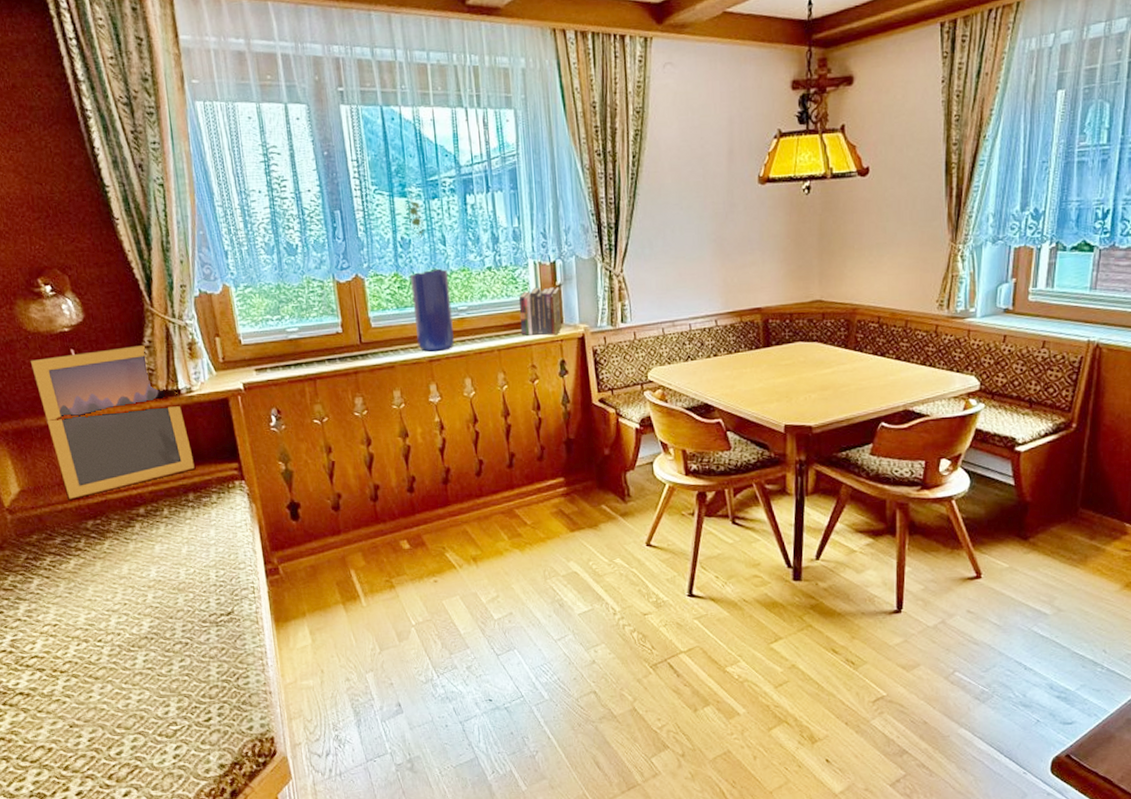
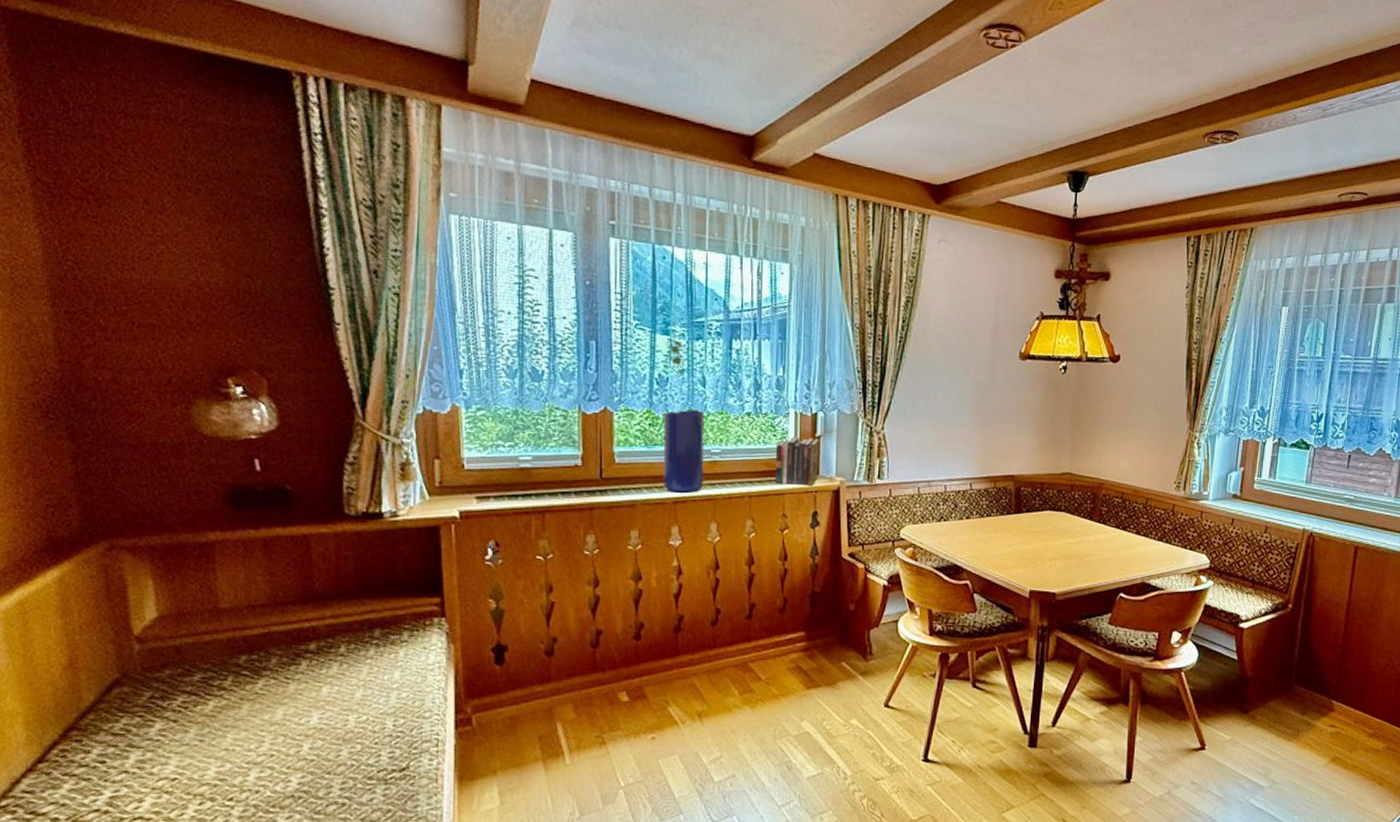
picture frame: present [30,344,196,500] -> none [200,460,388,630]

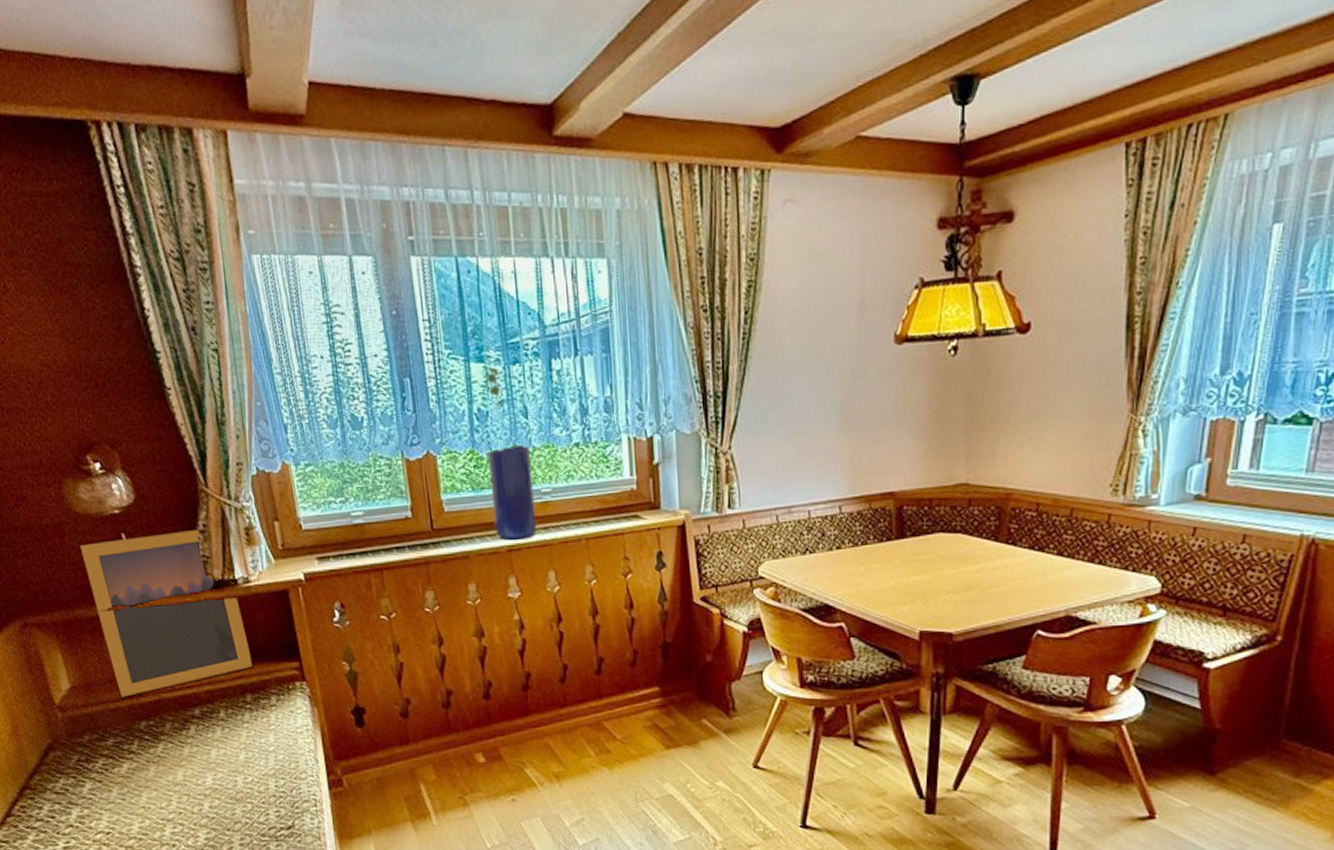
picture frame: none [200,460,388,630] -> present [79,528,254,699]
books: present [775,436,819,486] -> none [610,466,660,523]

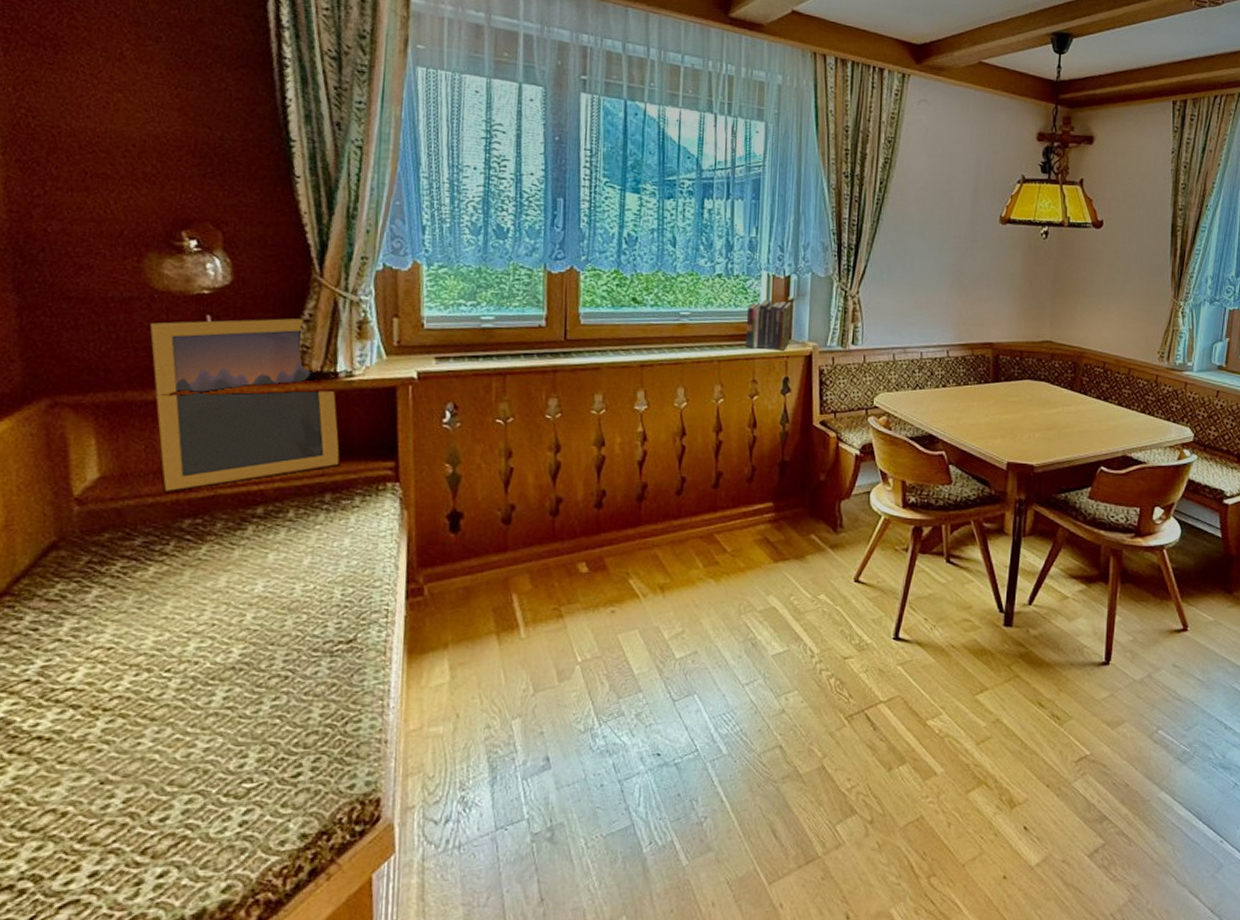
vase: present [481,360,537,540] -> none [630,192,675,356]
books: none [610,466,660,523] -> present [745,299,792,351]

